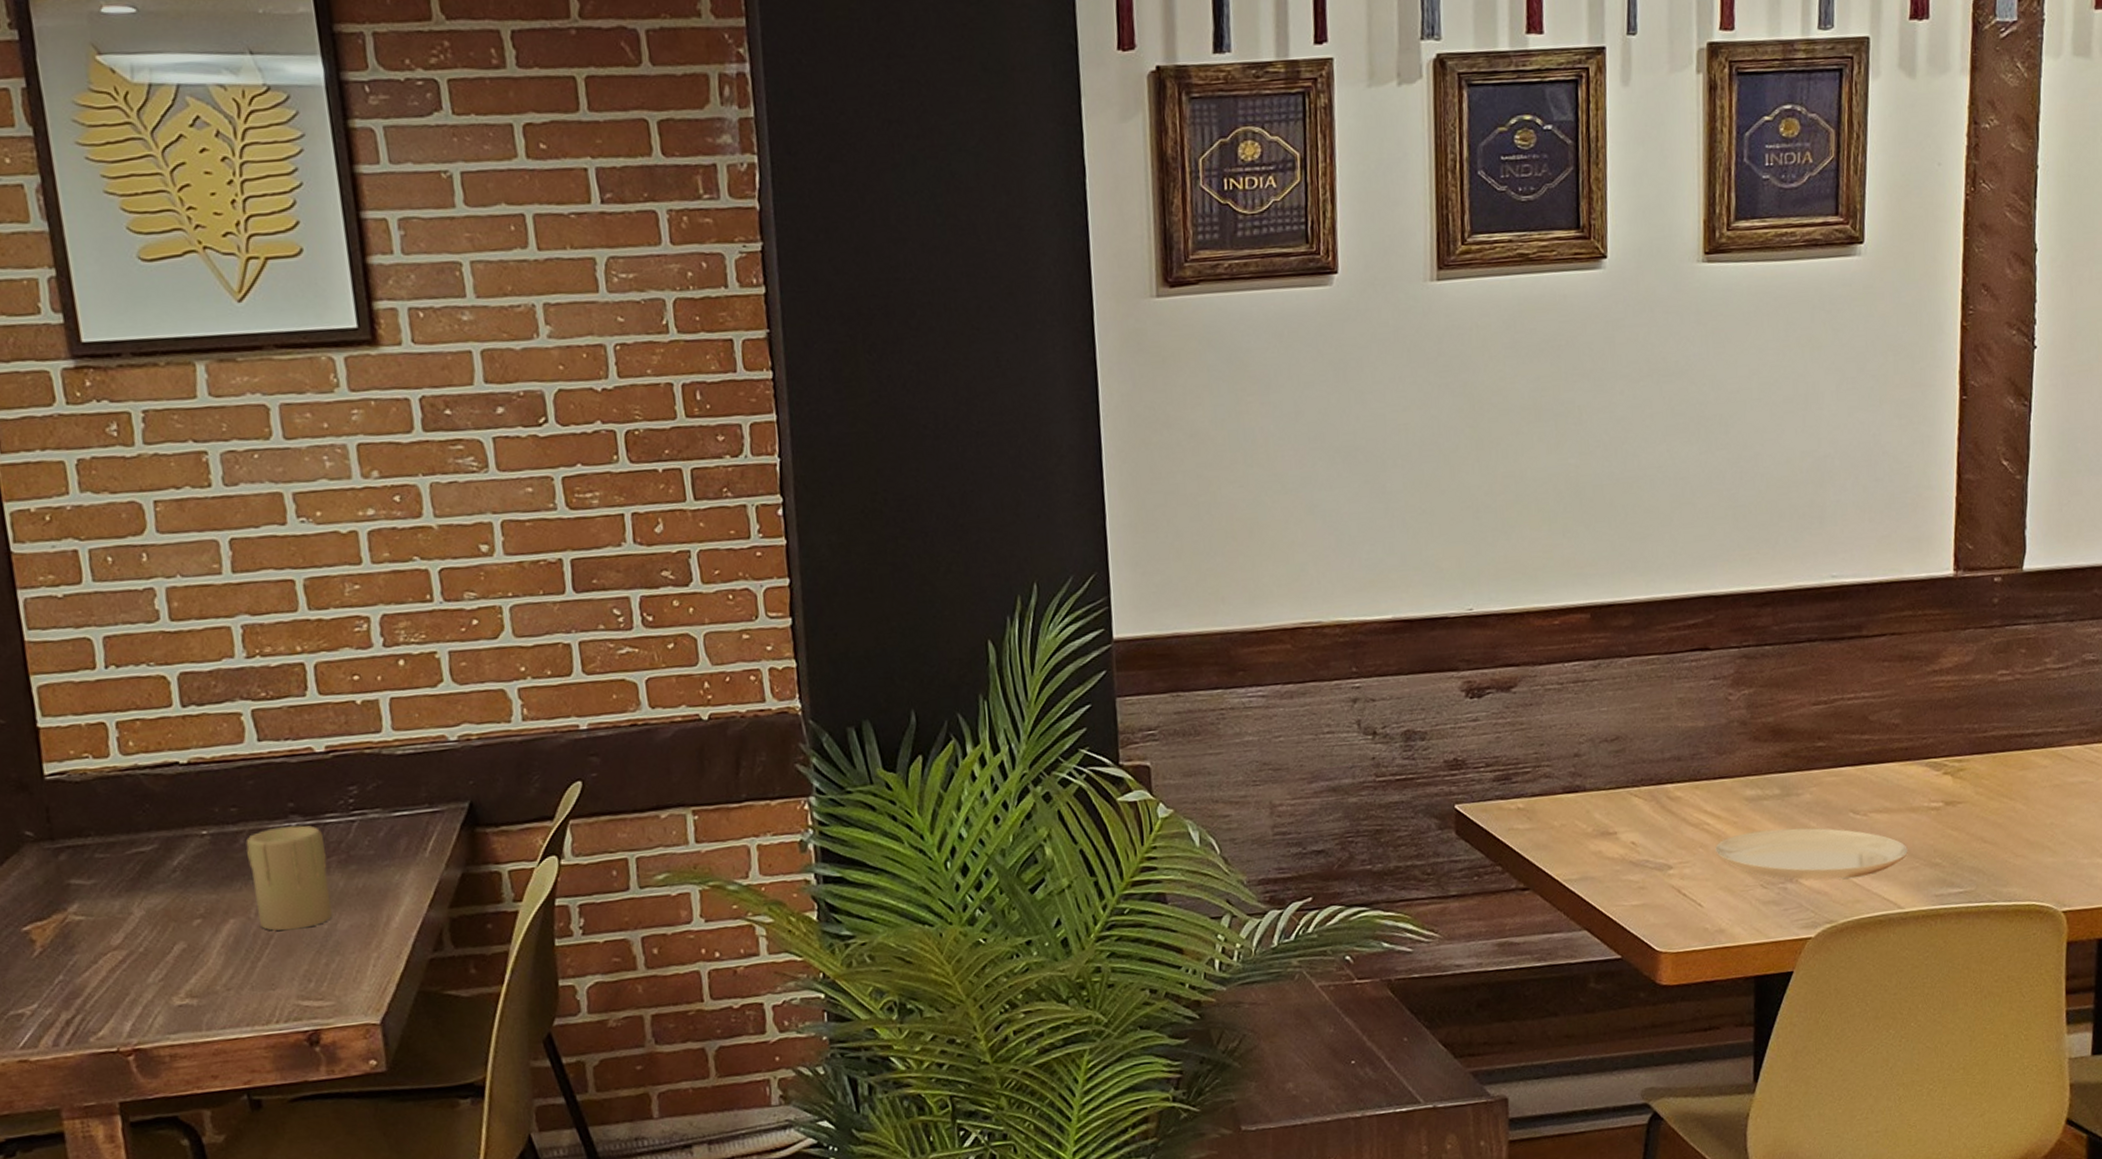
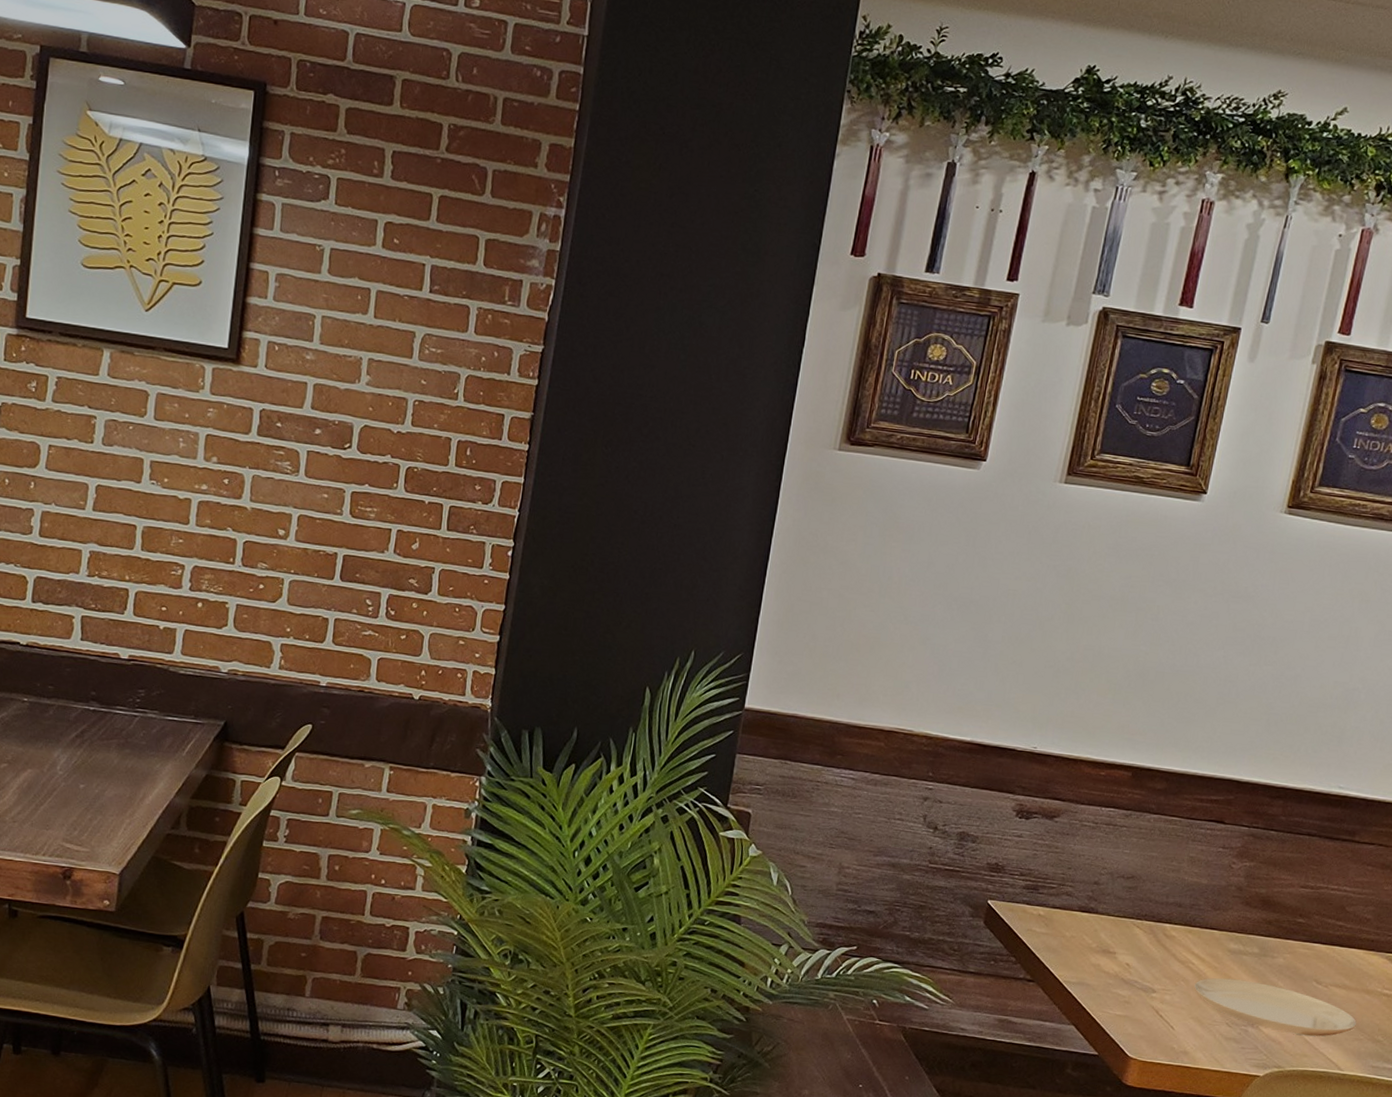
candle: present [245,825,332,931] -> none [49,708,111,789]

